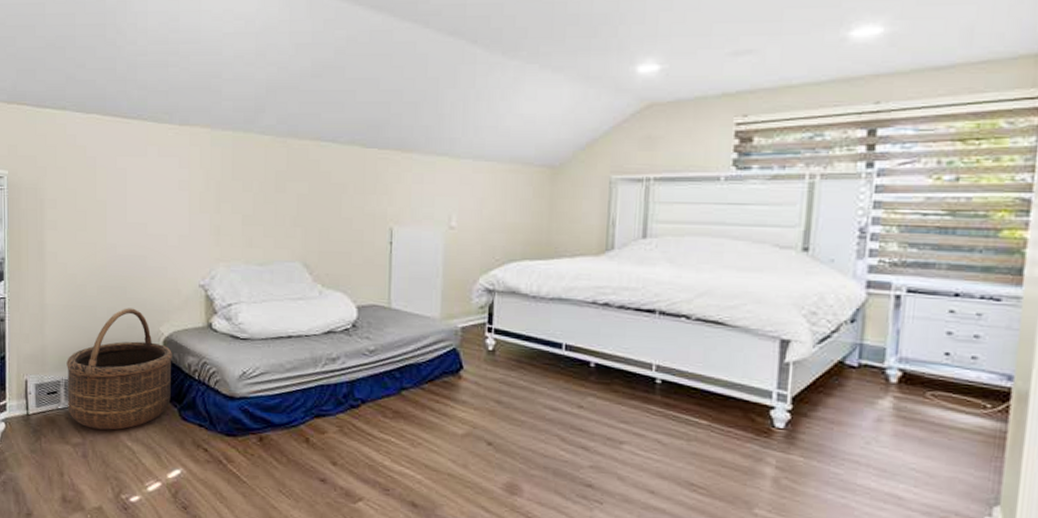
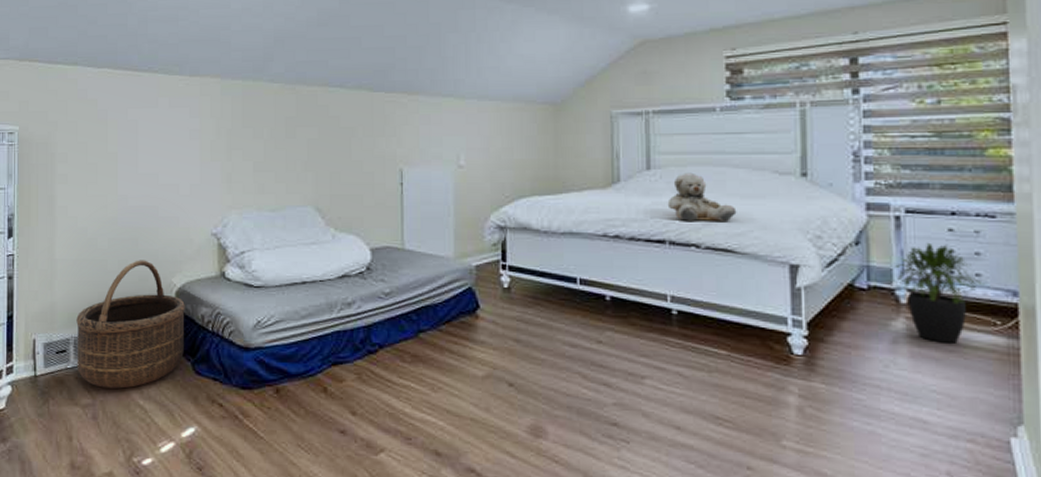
teddy bear: none [660,242,732,295] -> present [667,172,737,222]
potted plant: none [888,323,980,424] -> present [894,242,985,343]

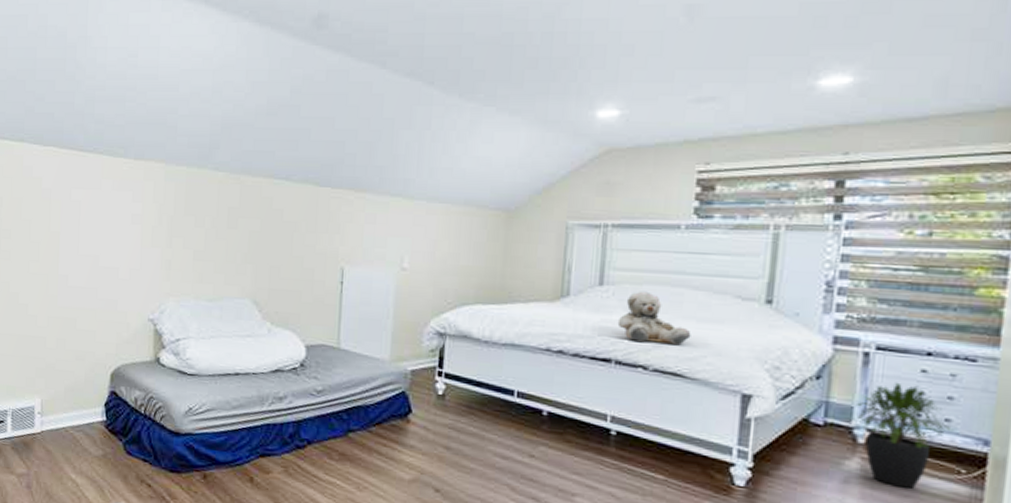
basket: present [76,260,185,389] -> none [14,339,119,462]

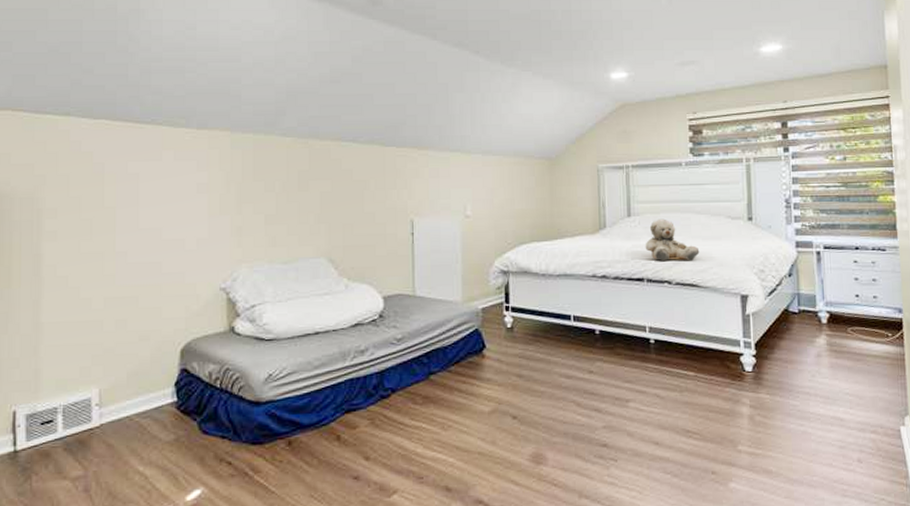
potted plant: present [855,382,954,489] -> none [817,272,880,354]

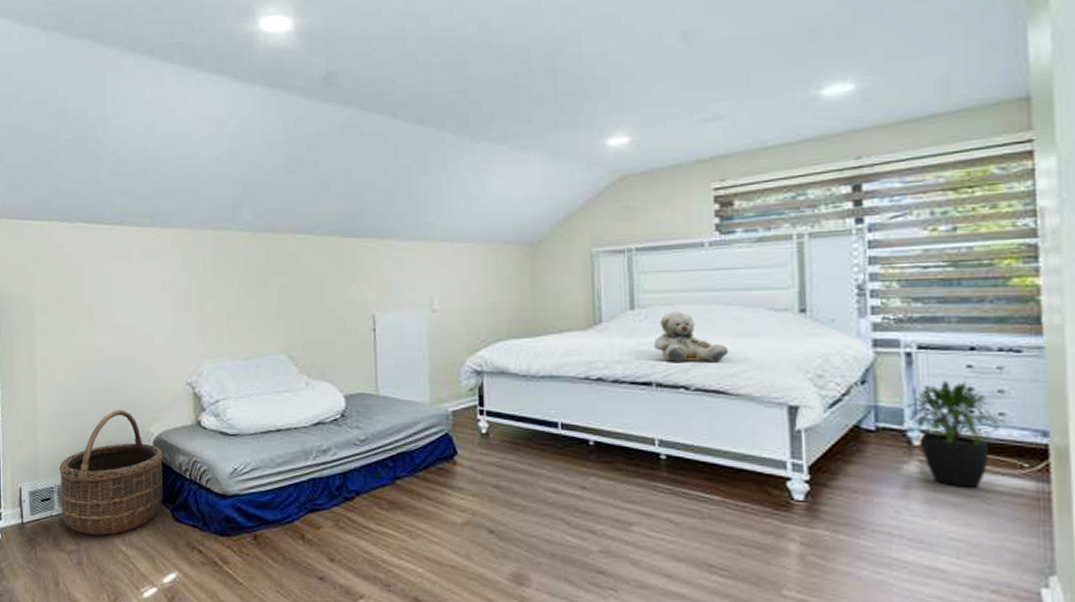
basket: none [66,318,191,457] -> present [59,410,163,535]
potted plant: none [817,272,880,354] -> present [905,380,1009,488]

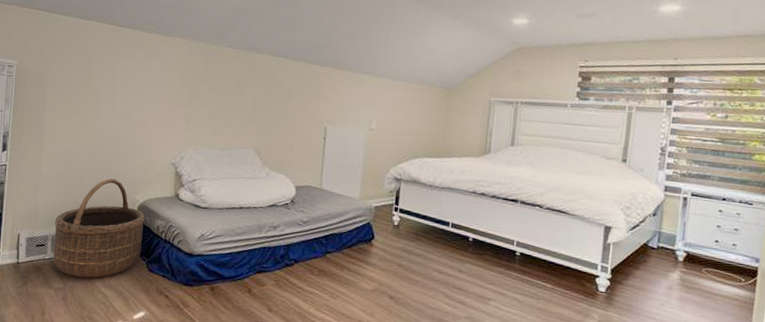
teddy bear: present [653,311,729,363] -> none [523,151,573,191]
potted plant: present [905,380,1009,488] -> none [677,218,738,292]

